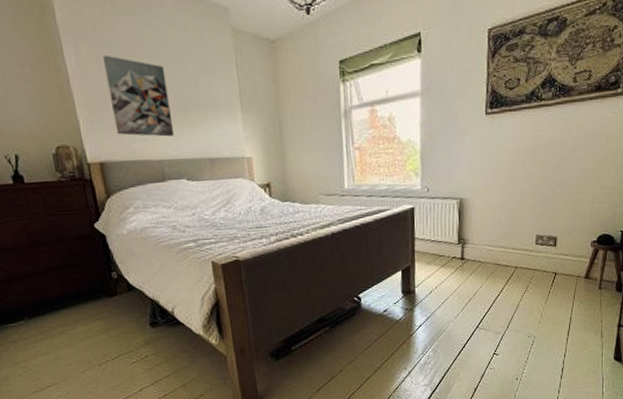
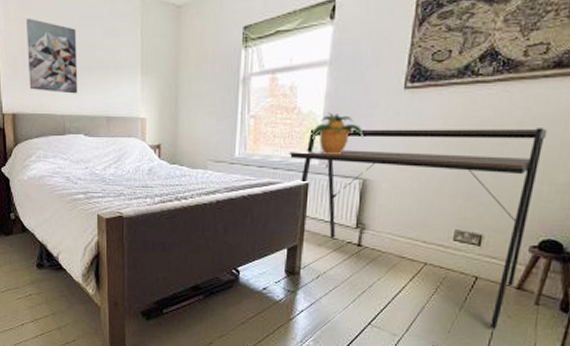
desk: none [394,142,596,314] -> present [289,128,548,329]
potted plant: none [411,139,457,179] -> present [311,112,364,154]

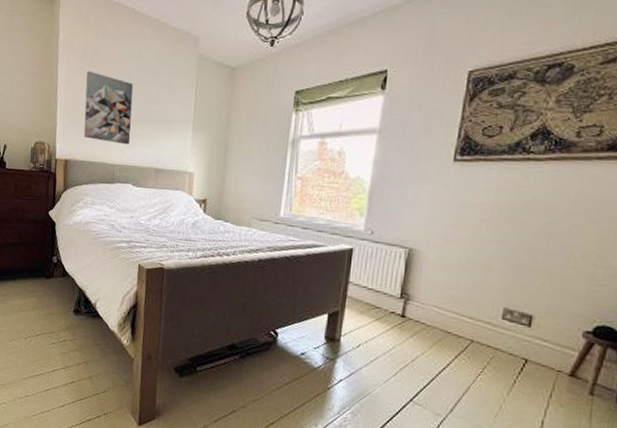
desk: present [289,128,548,329] -> none [334,194,602,418]
potted plant: present [311,112,364,154] -> none [357,179,411,222]

